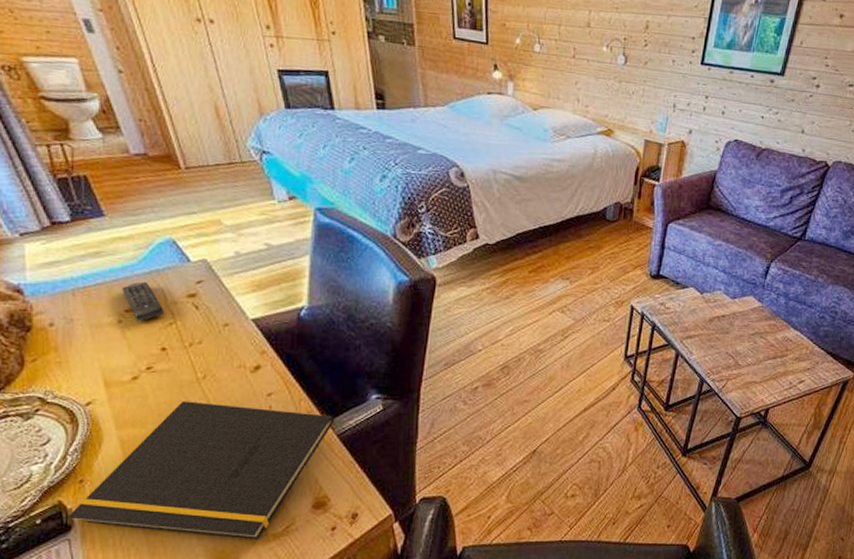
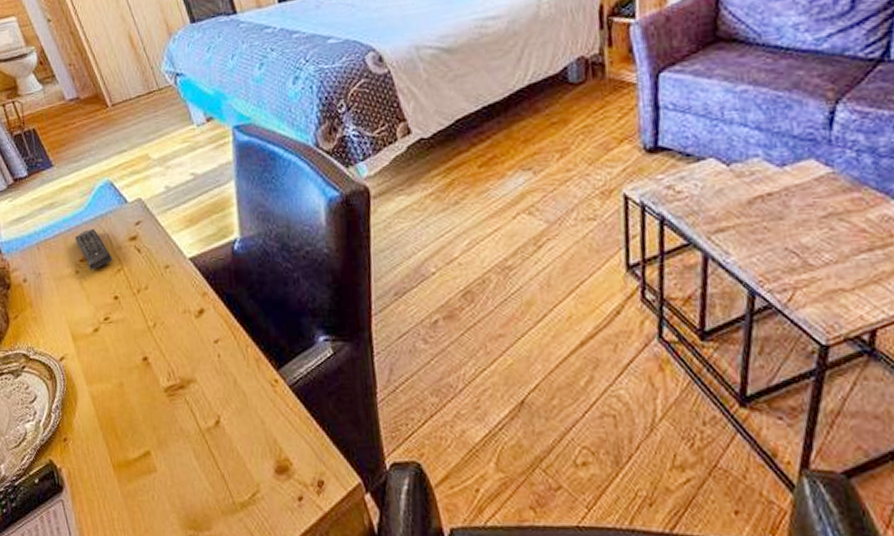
notepad: present [68,401,335,540] -> none [58,352,285,509]

